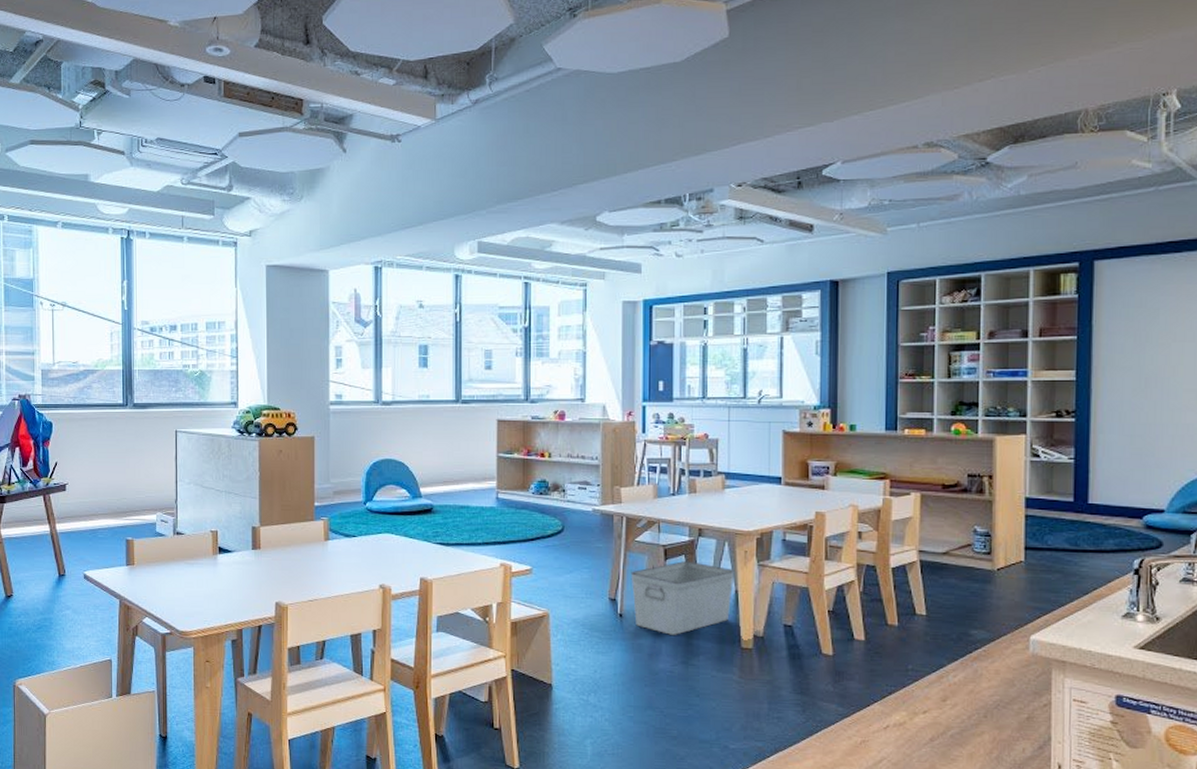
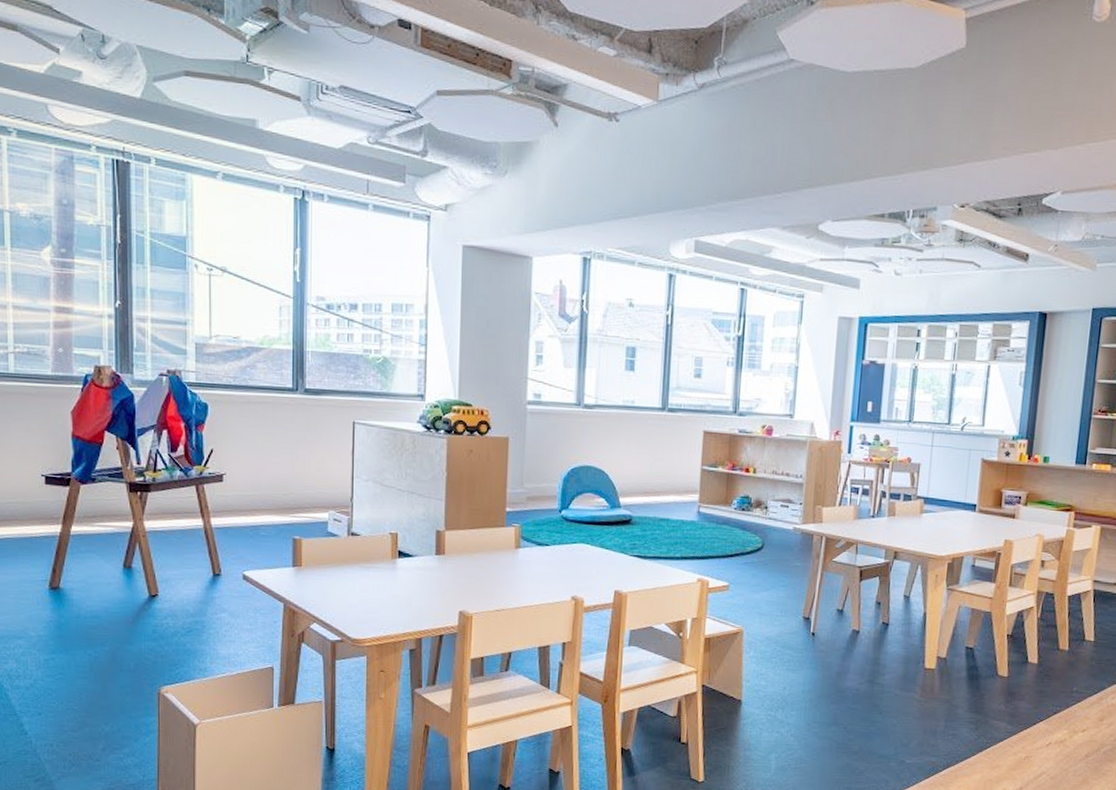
storage bin: present [630,560,735,635] -> none [825,582,925,655]

